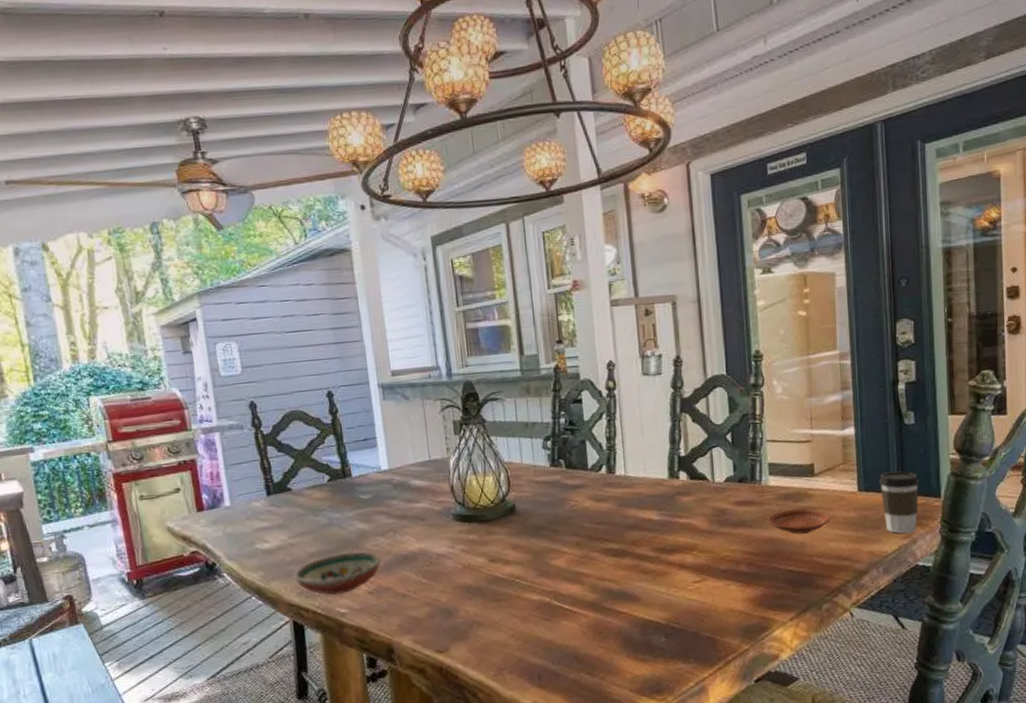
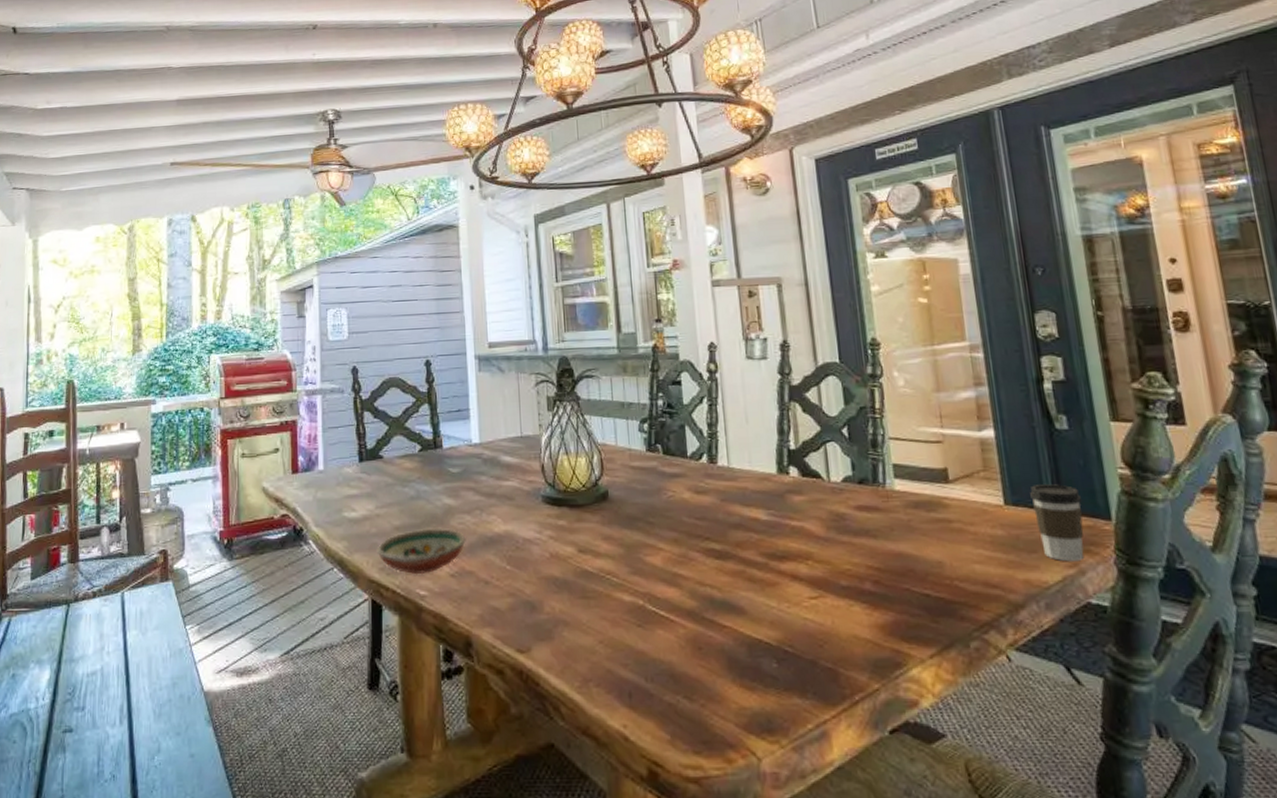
plate: present [768,508,831,534] -> none [895,519,973,551]

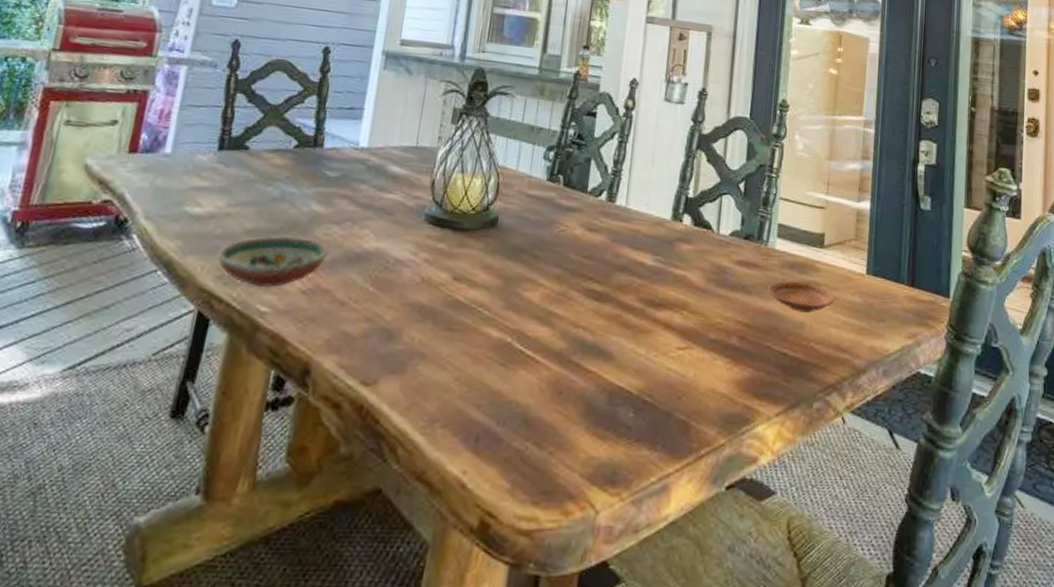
plate: none [895,519,973,551] -> present [768,281,835,313]
coffee cup: present [1030,484,1084,562] -> none [889,258,930,334]

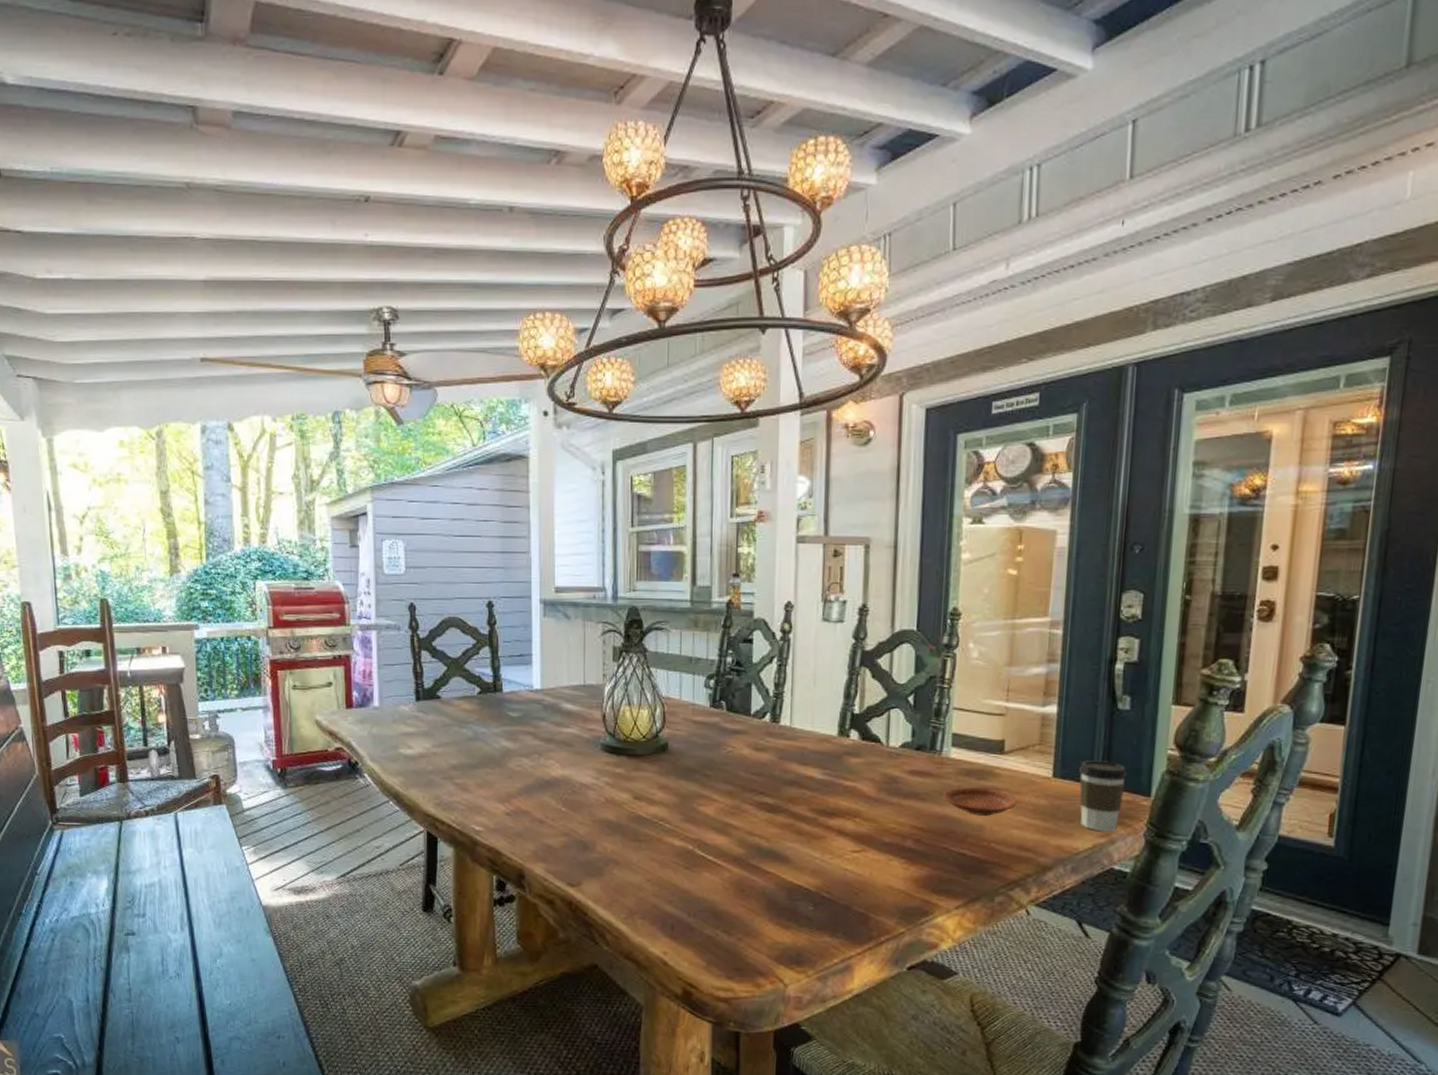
decorative bowl: present [217,236,329,288] -> none [433,769,523,812]
coffee cup: none [889,258,930,334] -> present [1079,760,1128,832]

